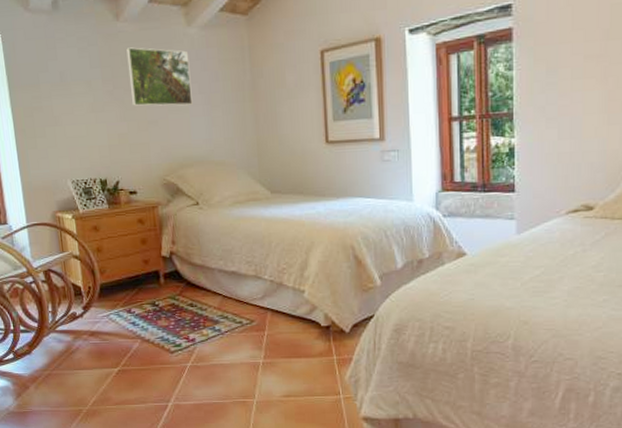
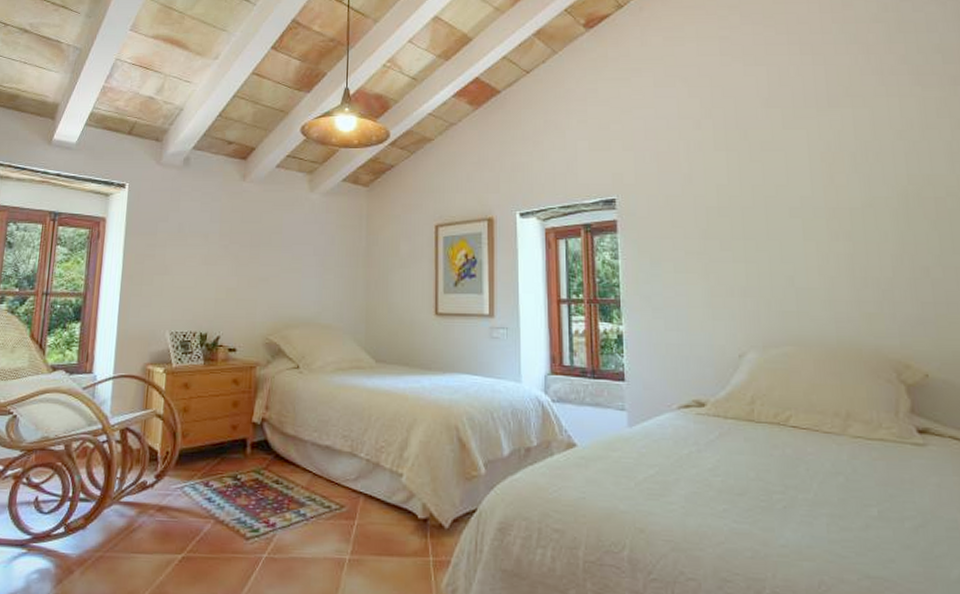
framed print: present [126,47,193,106] -> none [245,206,308,266]

